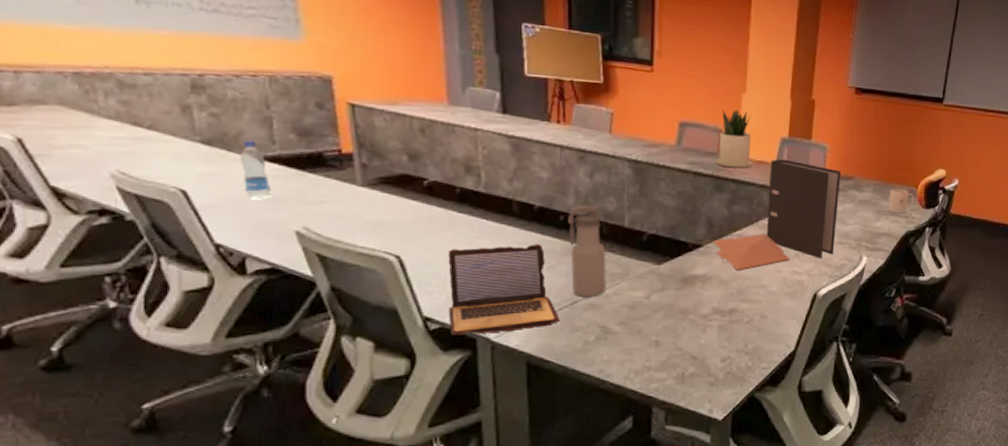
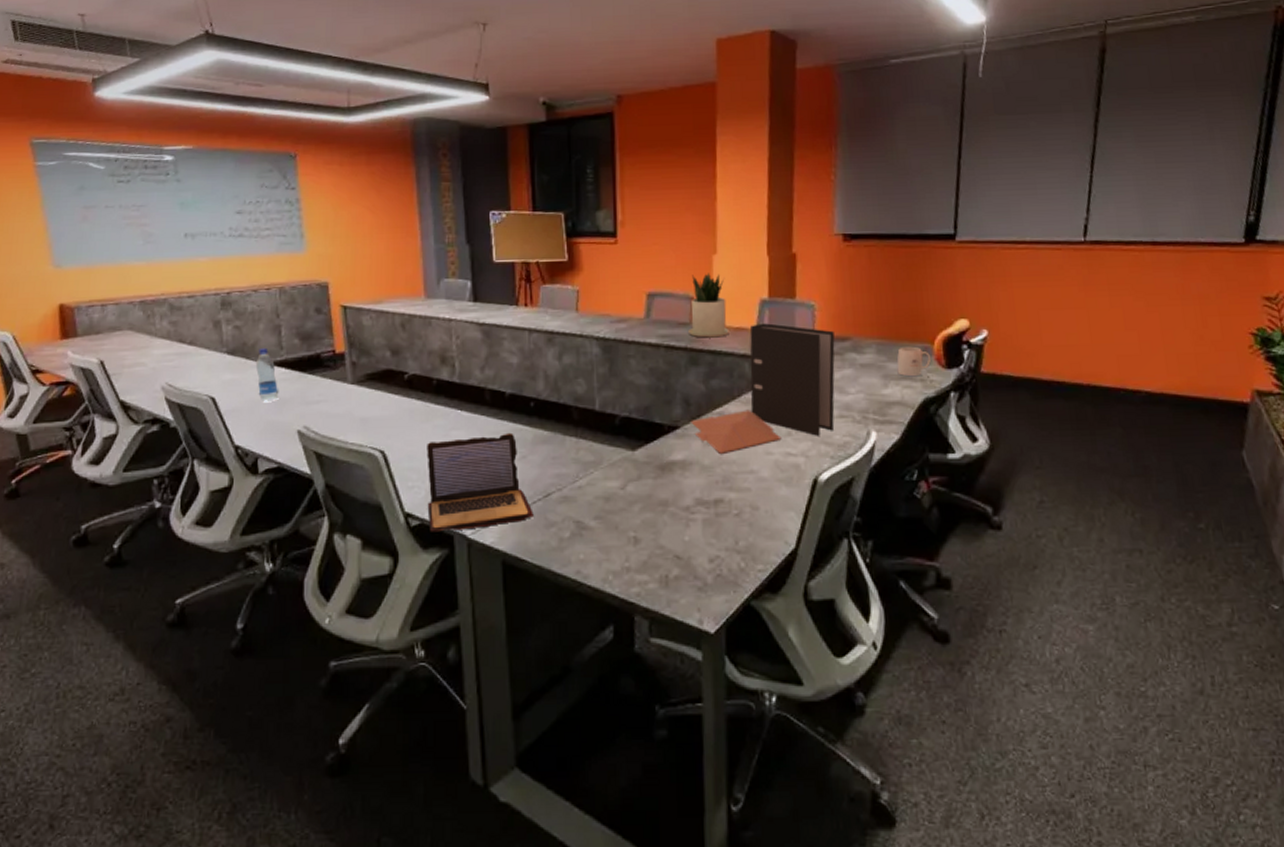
water bottle: present [568,204,607,296] -> none [538,388,580,488]

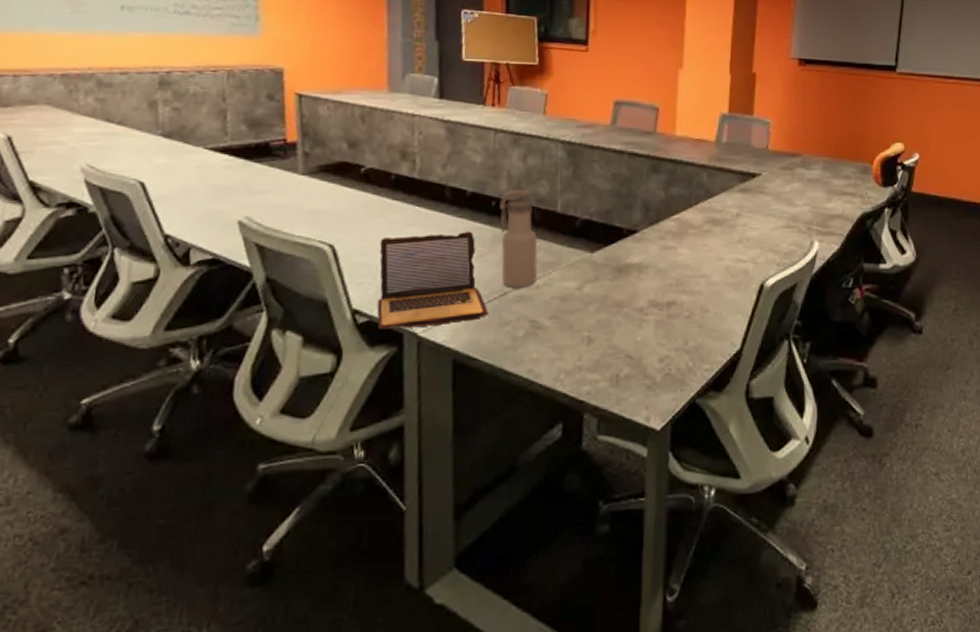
bottle: present [255,347,278,401] -> none [194,132,219,189]
water bottle: none [538,388,580,488] -> present [500,189,538,287]
planter: present [687,273,731,338] -> none [651,86,692,148]
papers: present [691,410,782,454] -> none [649,217,733,258]
binder: present [749,323,835,436] -> none [706,136,786,244]
mug: present [896,346,932,377] -> none [840,165,870,193]

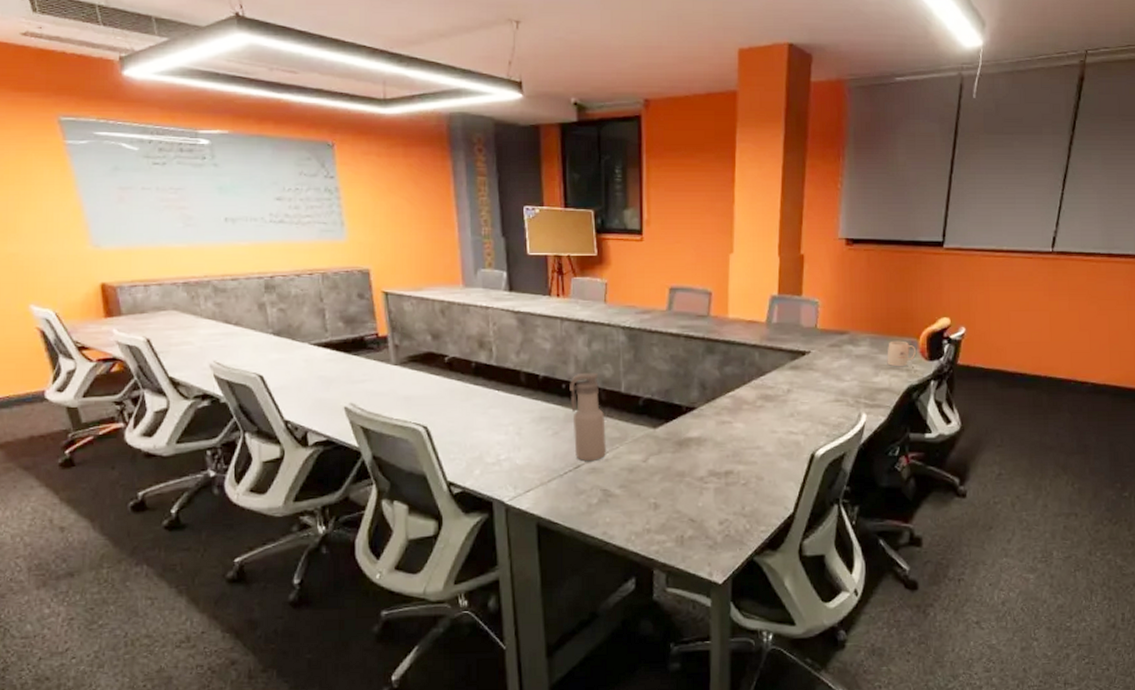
laptop: present [377,231,488,330] -> none [467,411,565,499]
mug: none [840,165,870,193] -> present [887,340,917,367]

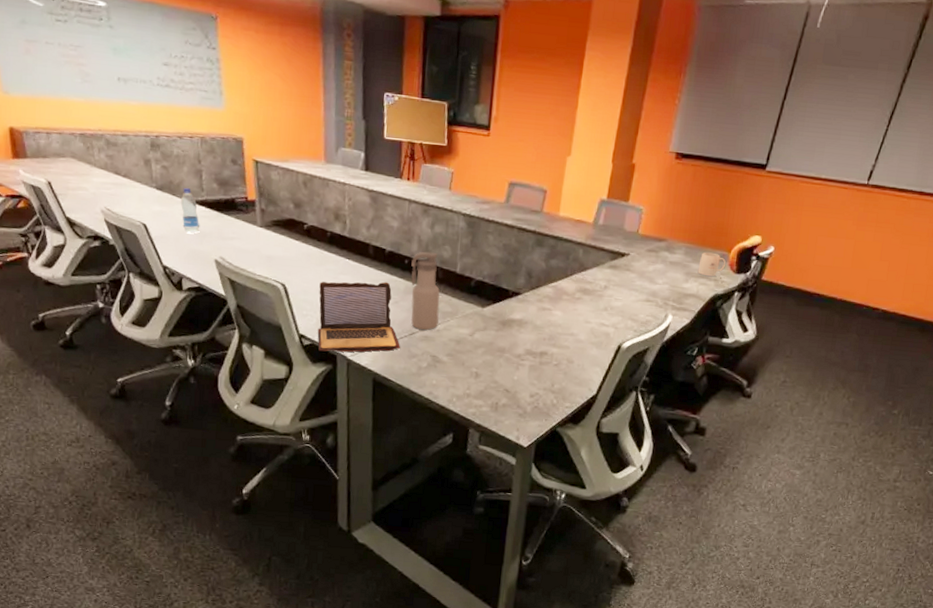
bottle: none [301,329,324,380] -> present [180,187,199,233]
laptop: none [467,411,565,499] -> present [317,281,400,352]

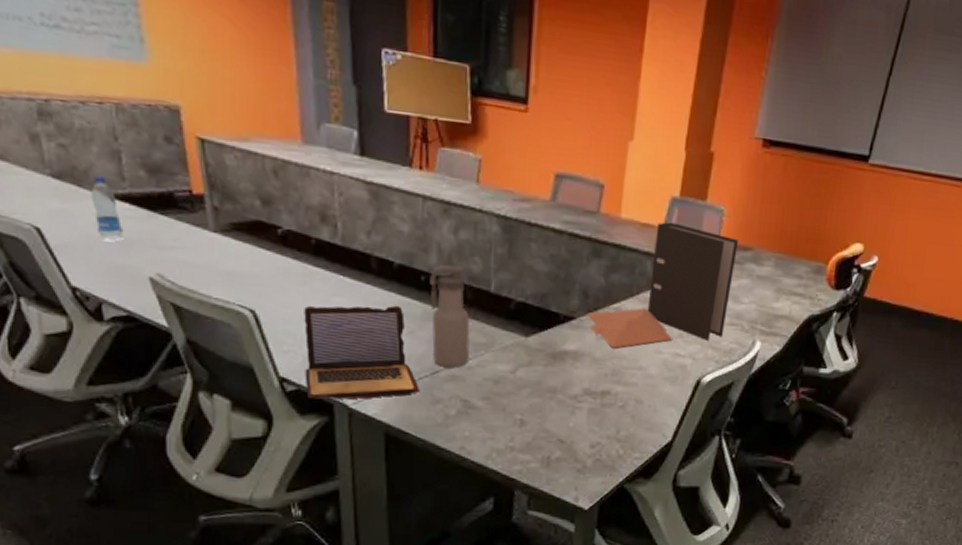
papers: none [530,286,599,318] -> present [587,308,673,348]
binder: none [578,219,654,314] -> present [647,222,738,341]
mug: present [697,252,726,277] -> none [790,263,823,294]

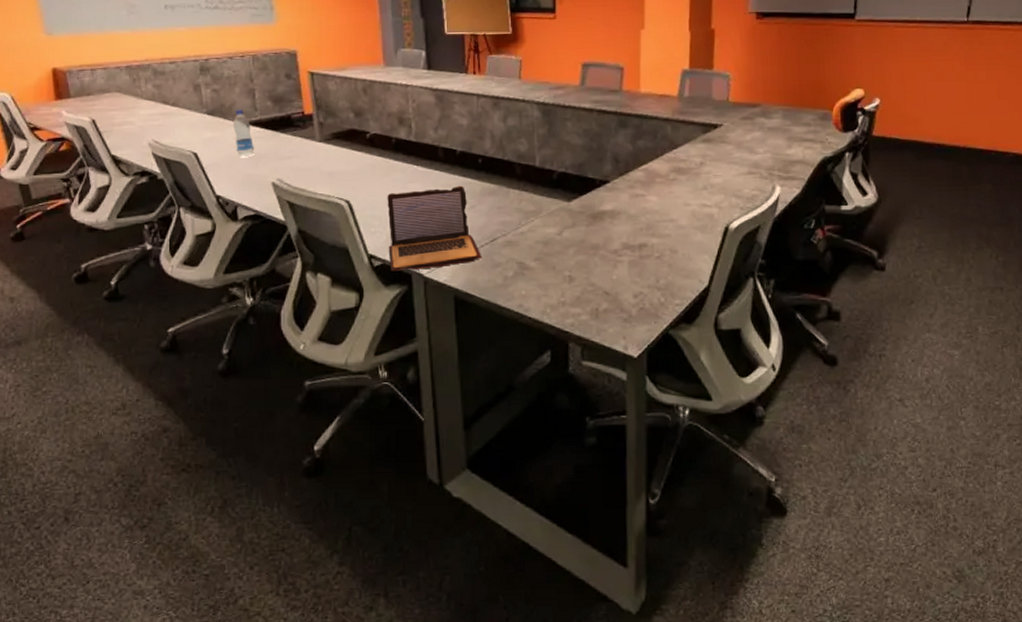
water bottle: present [430,264,471,367] -> none [486,147,522,234]
papers: present [587,308,673,348] -> none [619,167,698,205]
binder: present [647,222,738,341] -> none [672,91,747,190]

